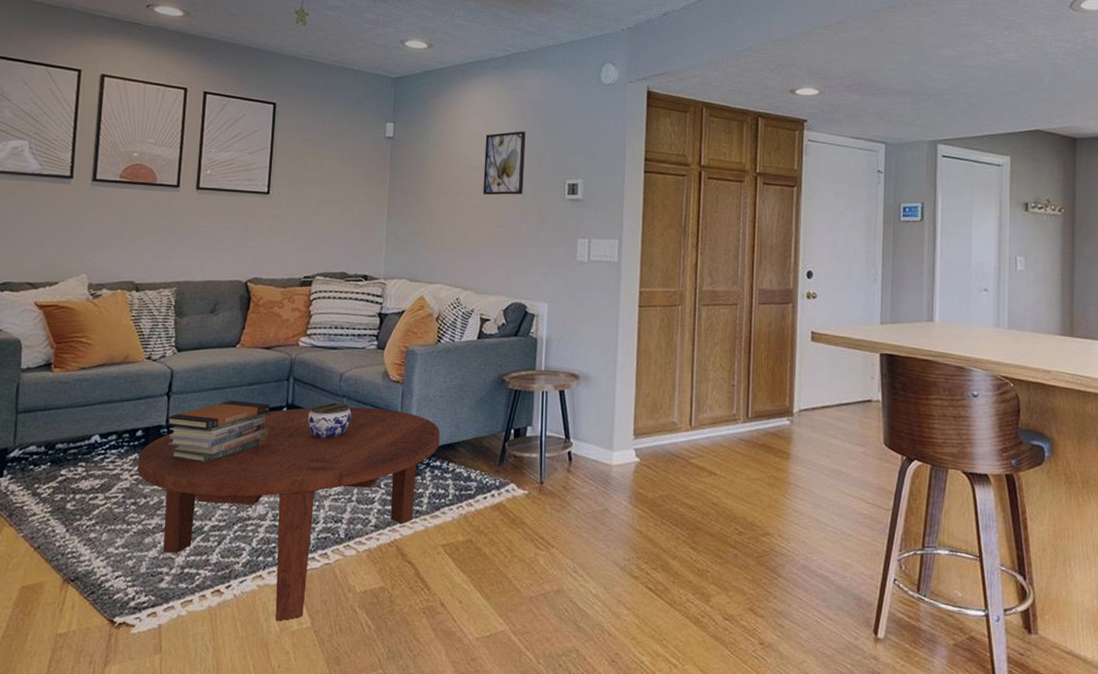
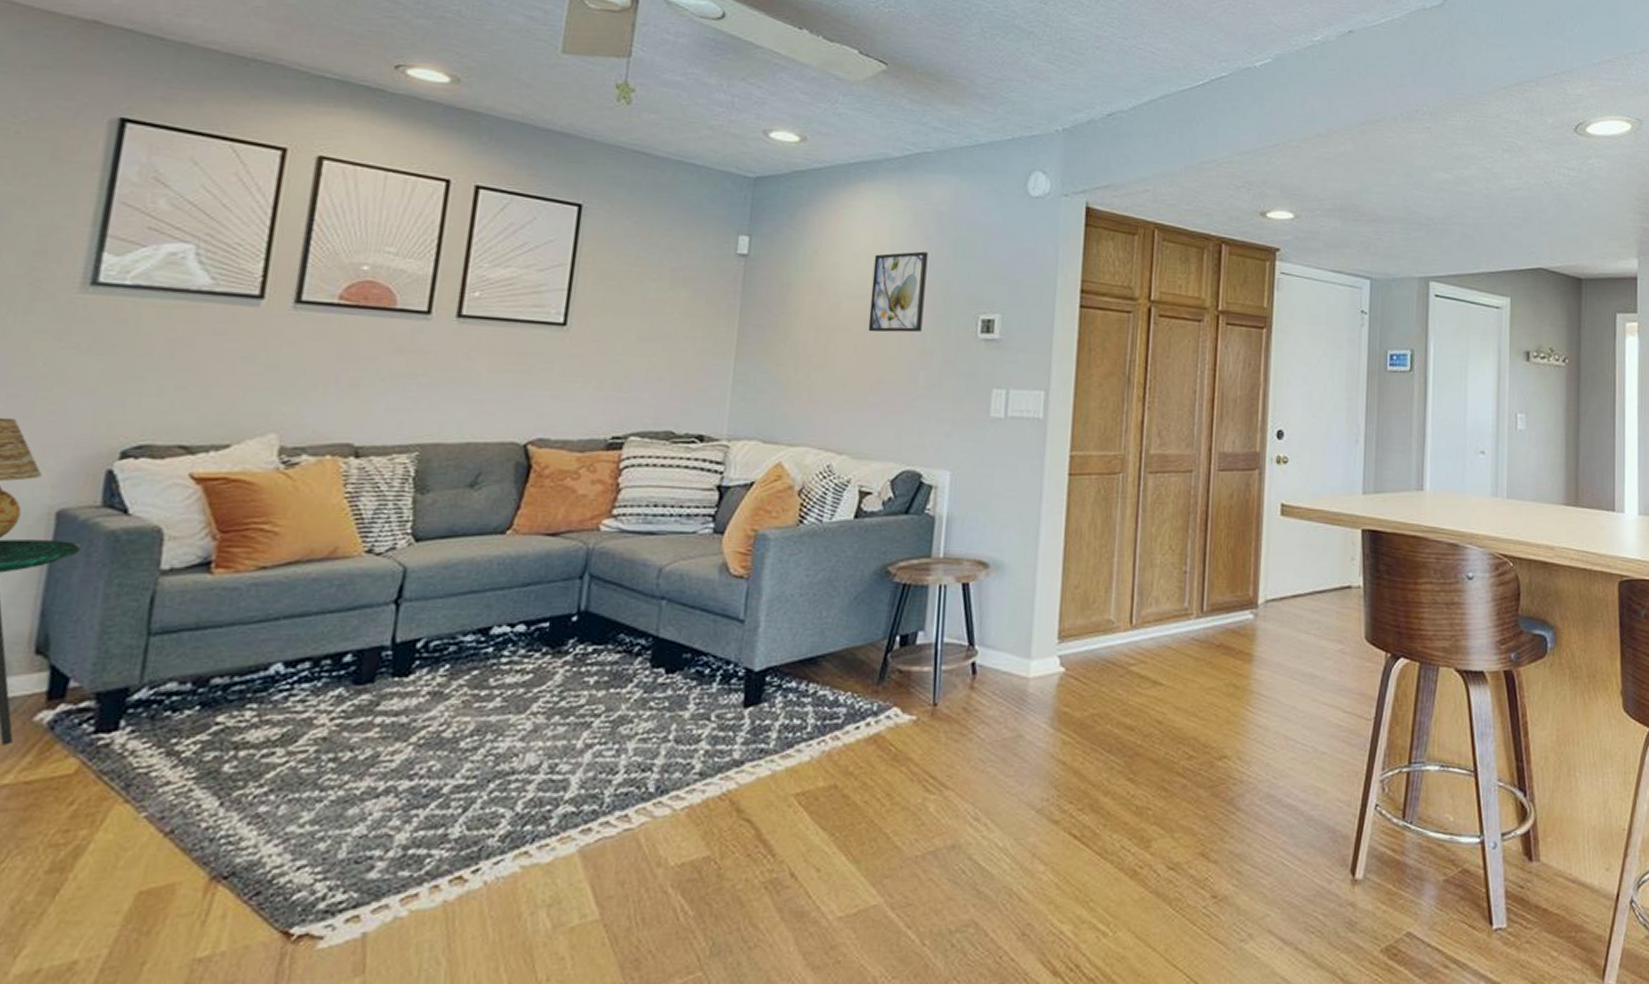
coffee table: present [137,407,440,621] -> none [341,613,798,915]
book stack: present [166,400,270,463] -> none [390,607,553,698]
jar: present [307,402,352,439] -> none [607,606,673,657]

